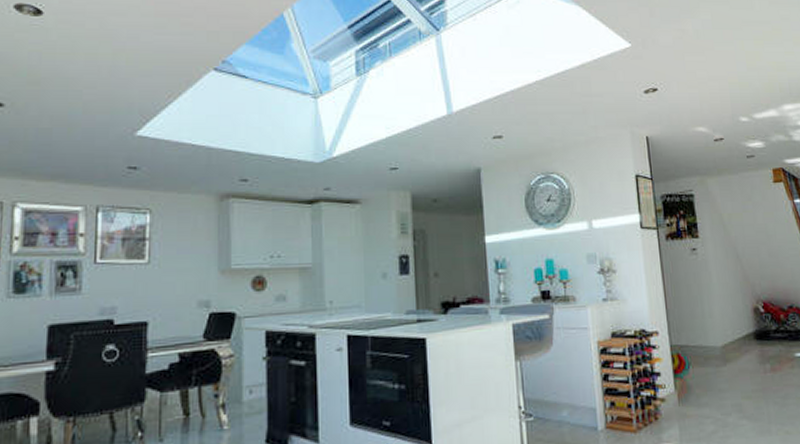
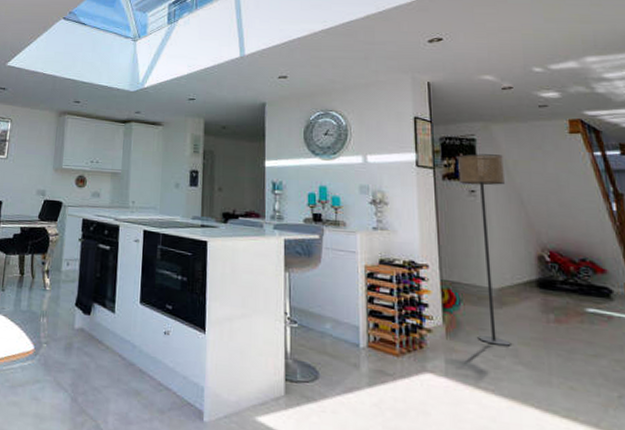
floor lamp: none [679,209,736,404] -> present [458,154,511,346]

